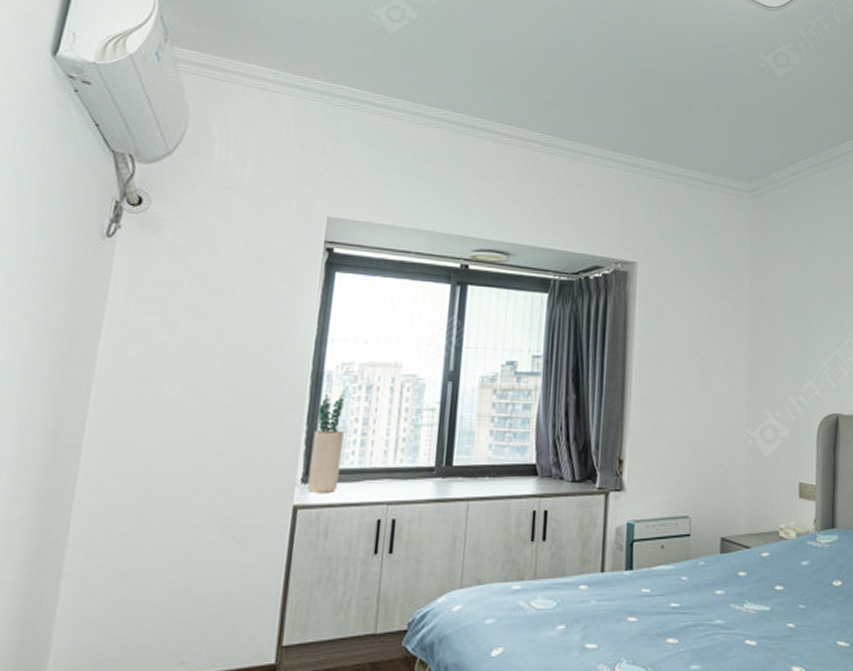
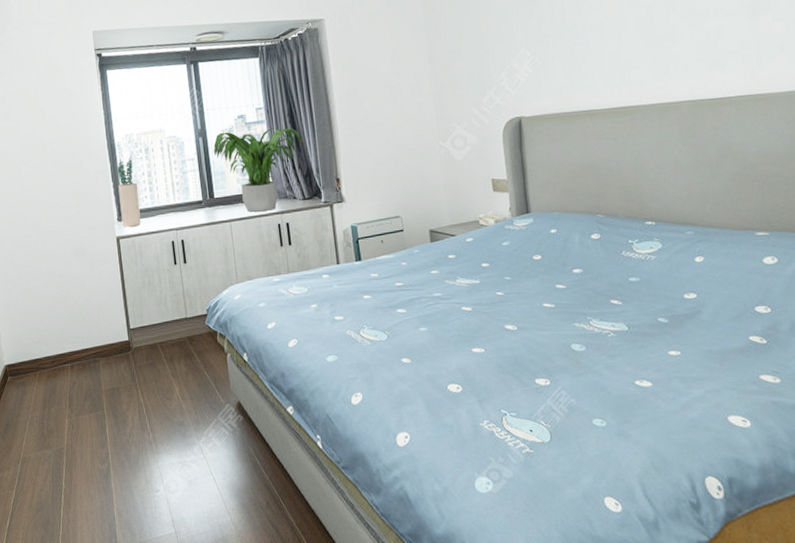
potted plant: none [464,379,584,491] -> present [213,127,302,212]

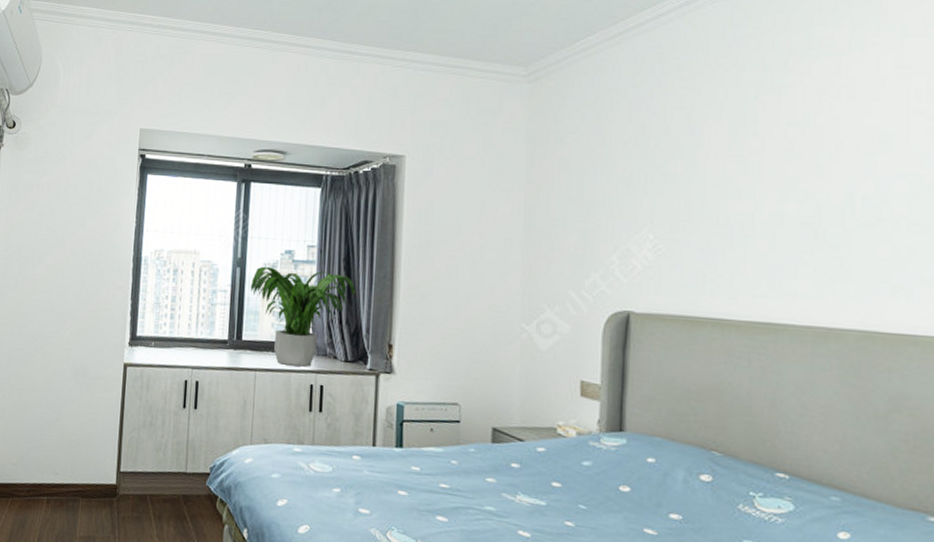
vase: present [117,154,141,227] -> none [133,272,159,355]

